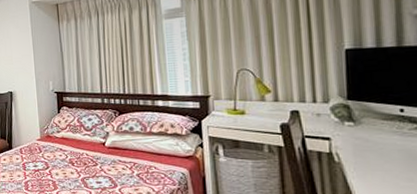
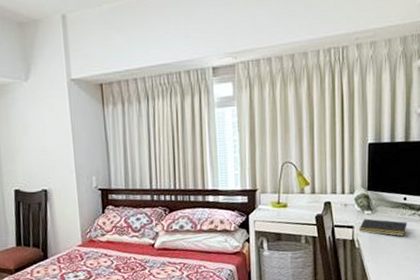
notepad: none [338,130,408,153] -> present [359,218,407,237]

